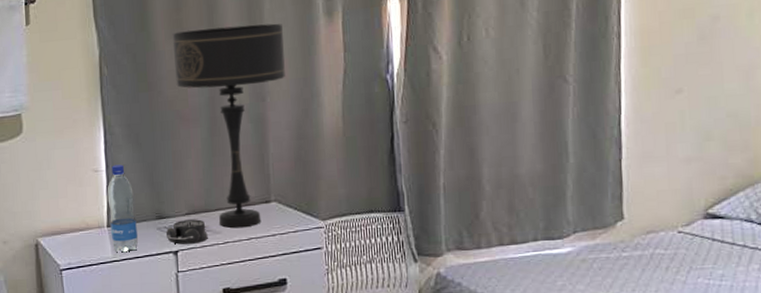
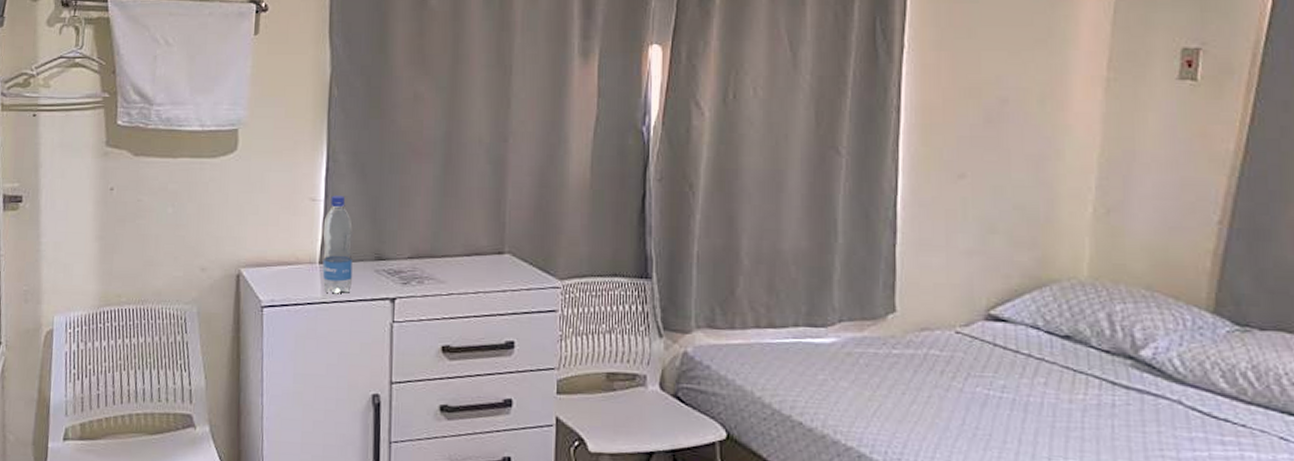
alarm clock: present [165,219,210,246] -> none [383,264,434,293]
table lamp: present [172,23,285,228] -> none [411,58,533,279]

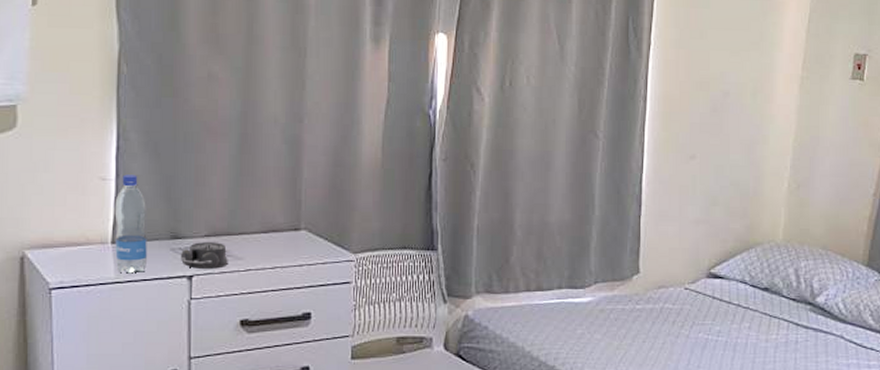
alarm clock: none [383,264,434,293] -> present [180,242,231,270]

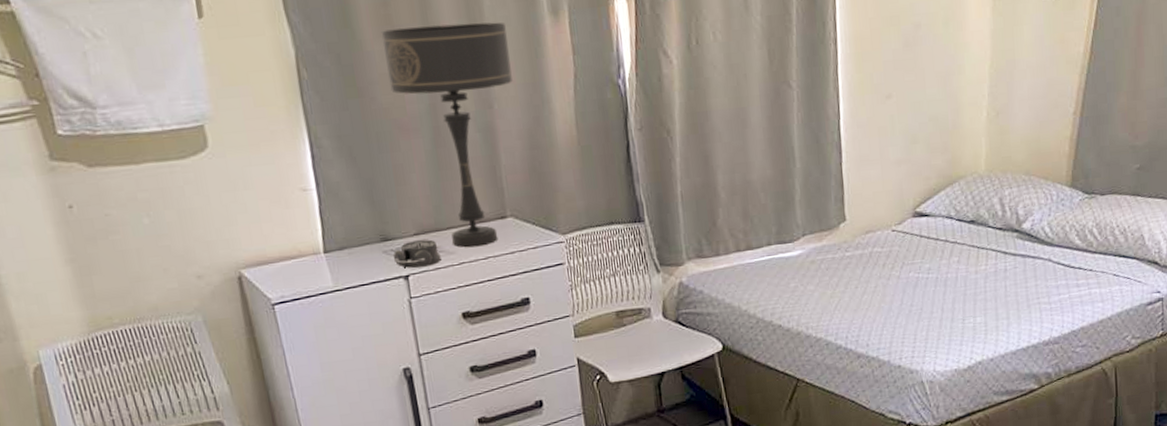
bottle: present [114,174,148,275] -> none [319,182,362,282]
table lamp: none [205,37,327,255] -> present [381,22,513,247]

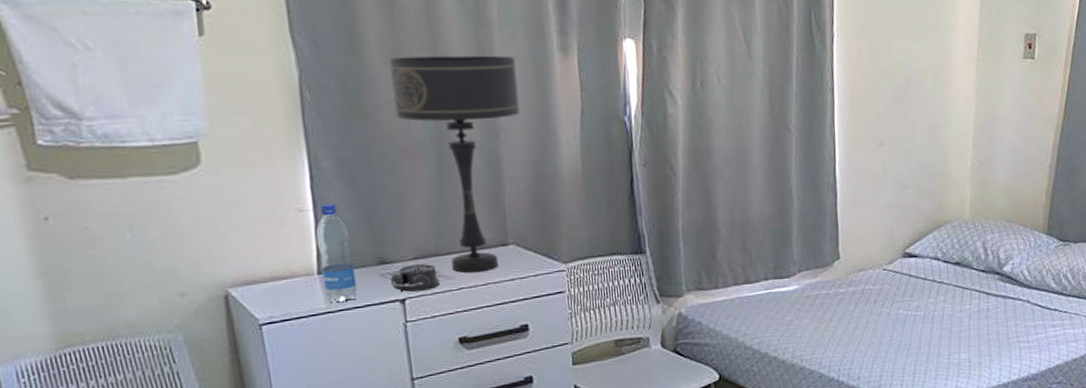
bottle: none [319,182,362,282] -> present [315,203,357,304]

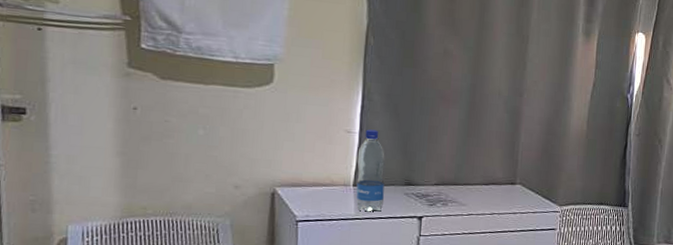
table lamp: present [388,55,520,273] -> none [441,20,546,203]
alarm clock: present [390,264,441,293] -> none [412,189,456,213]

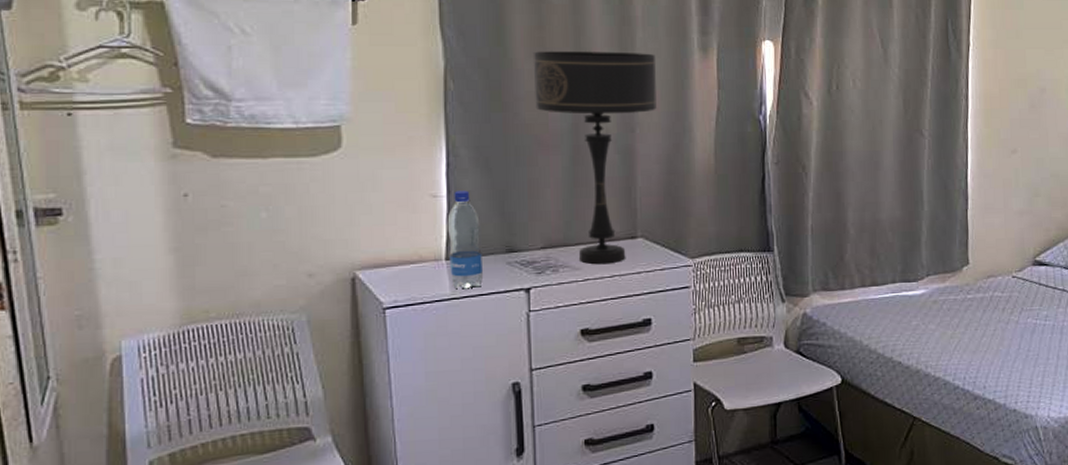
table lamp: none [441,20,546,203] -> present [533,51,657,265]

